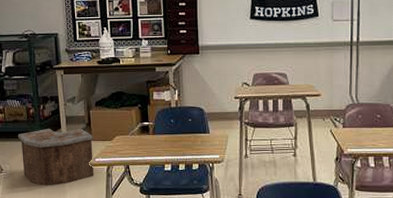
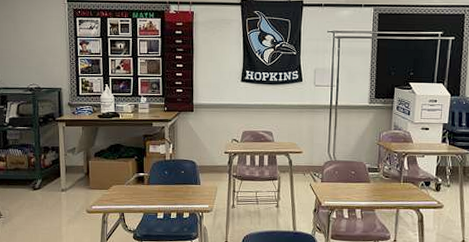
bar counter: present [18,128,95,186] -> none [18,176,91,231]

